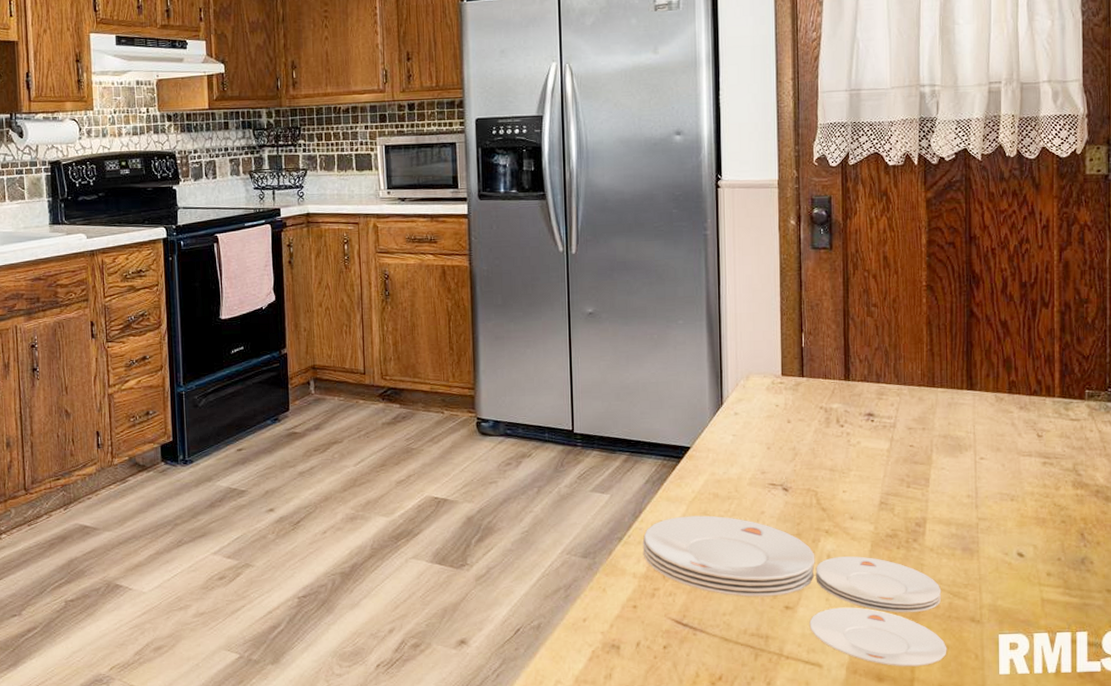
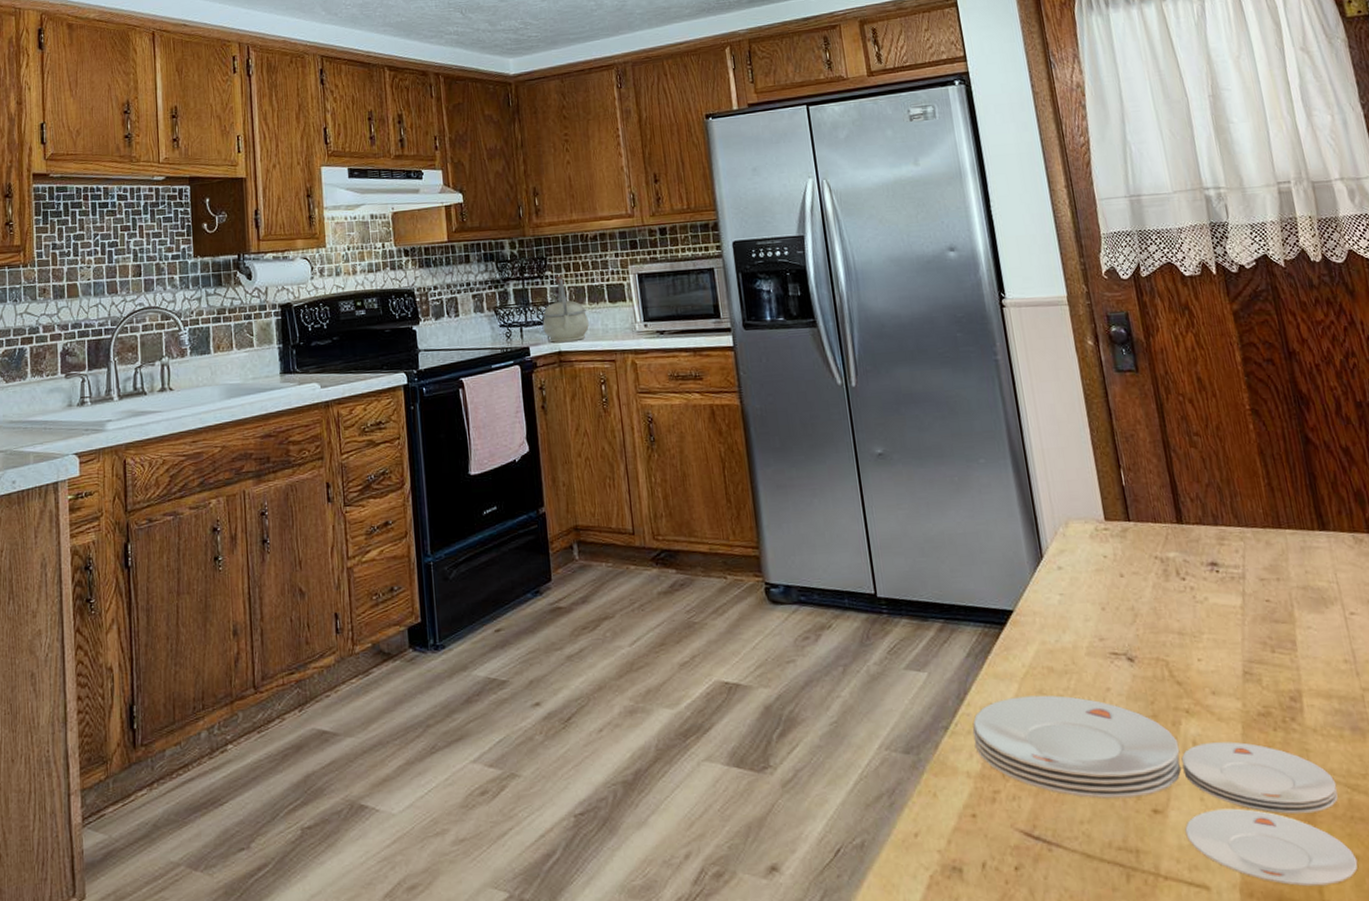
kettle: none [293,144,336,206] -> present [542,276,589,343]

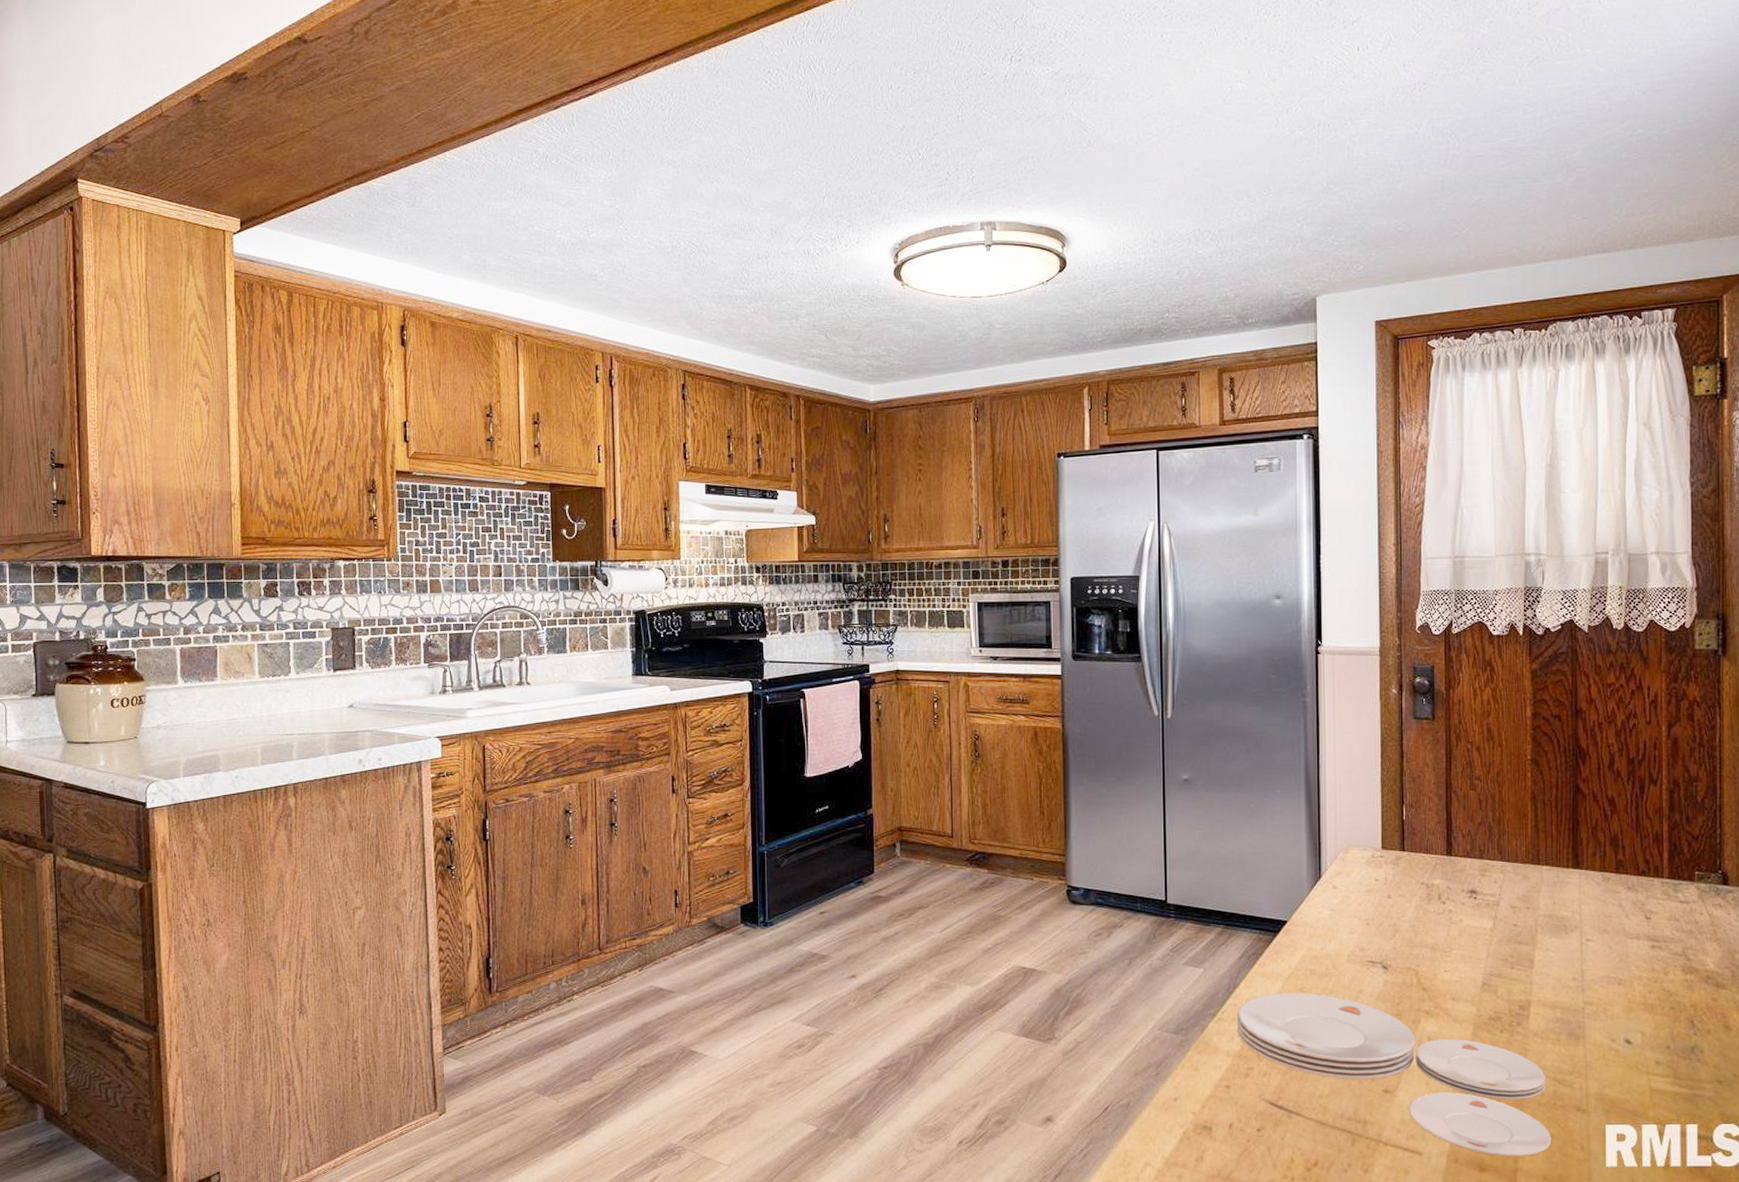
kettle: present [542,276,589,343] -> none [883,600,927,663]

